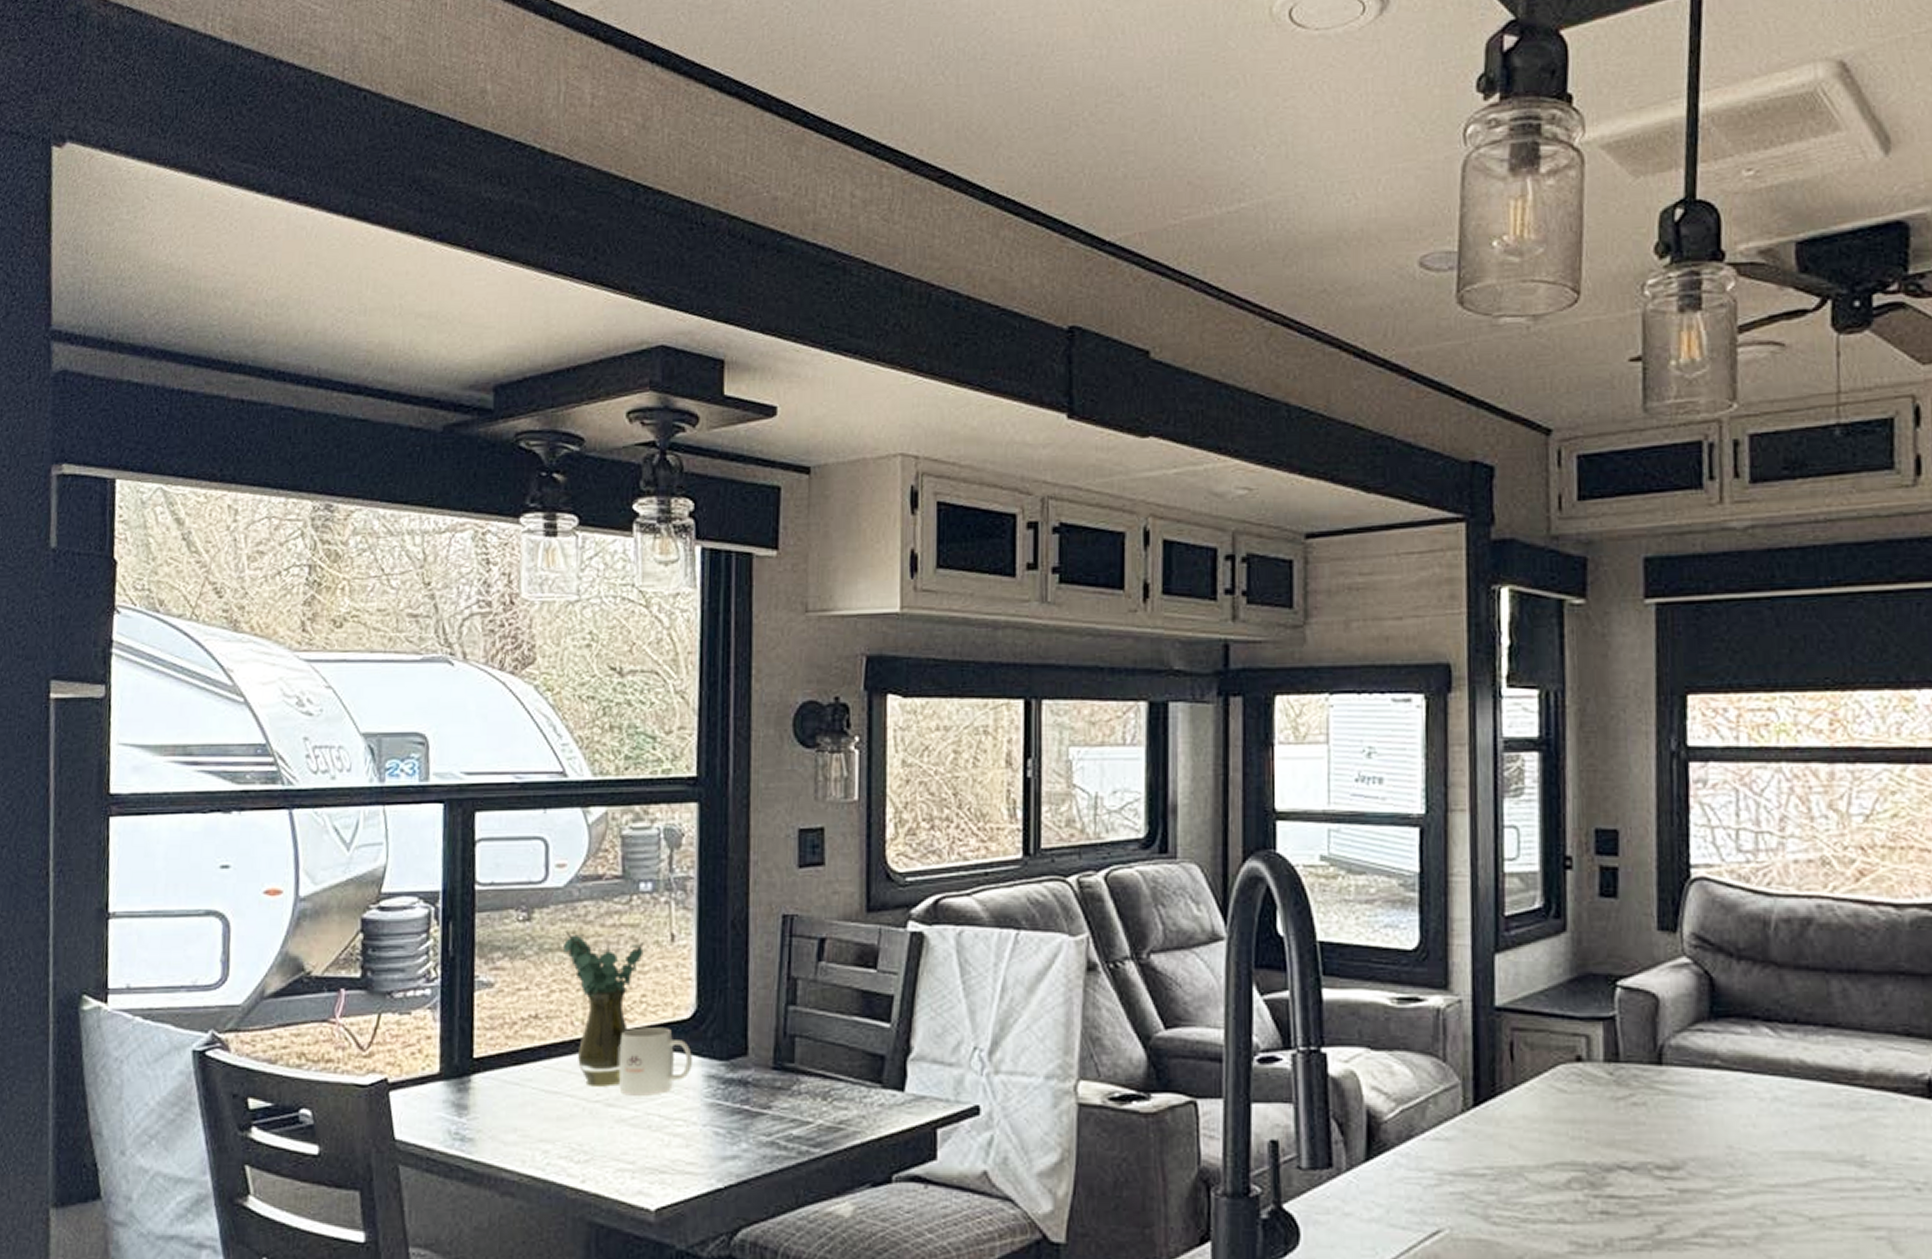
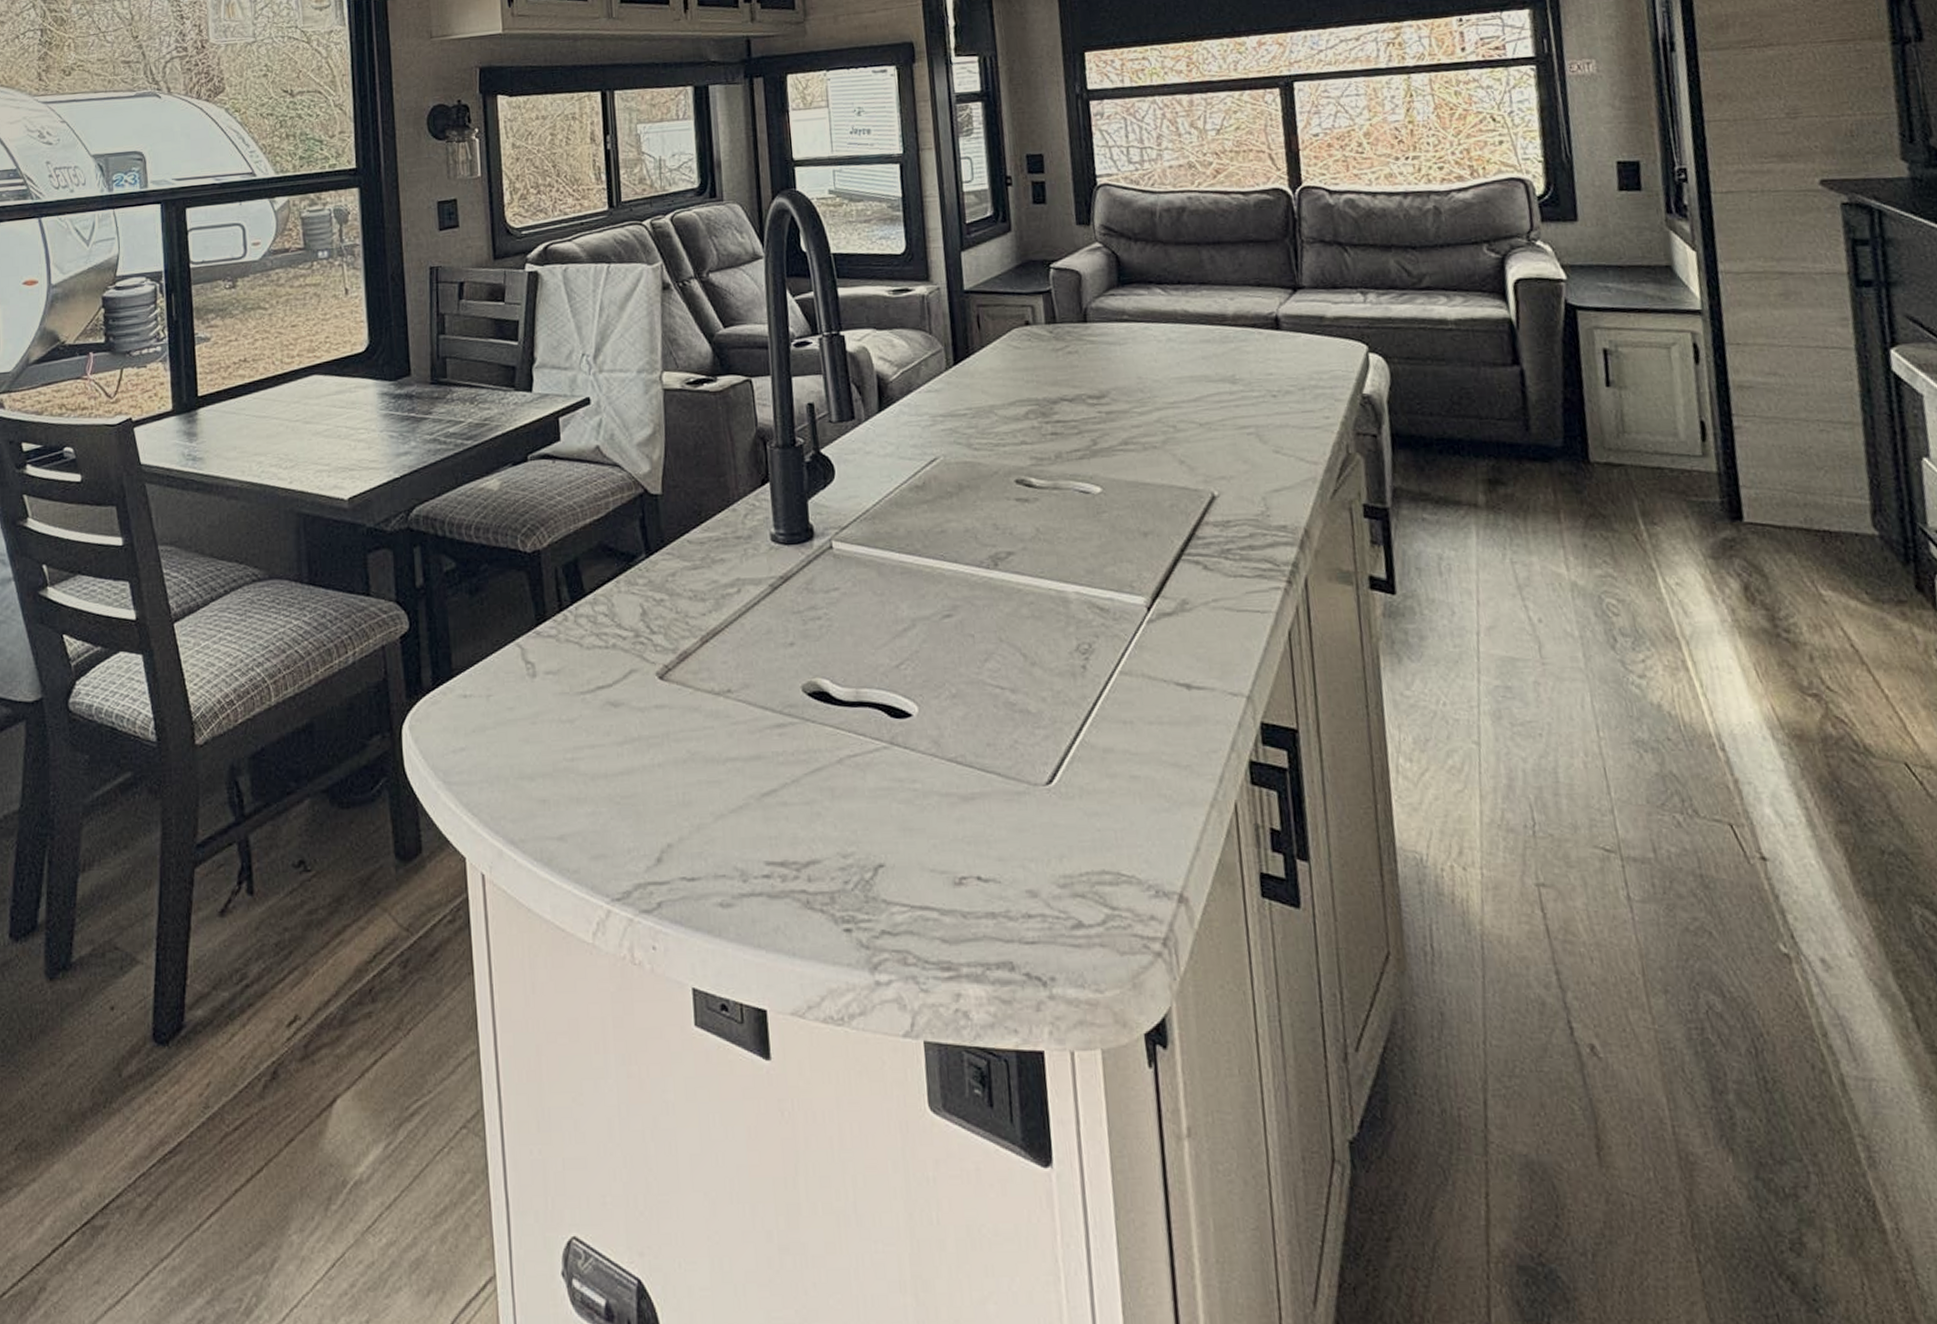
vase: present [562,931,644,1087] -> none [261,293,325,410]
mug: present [618,1027,692,1096] -> none [311,360,368,414]

